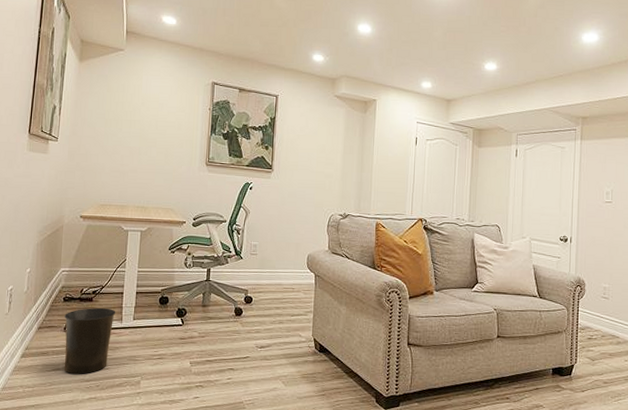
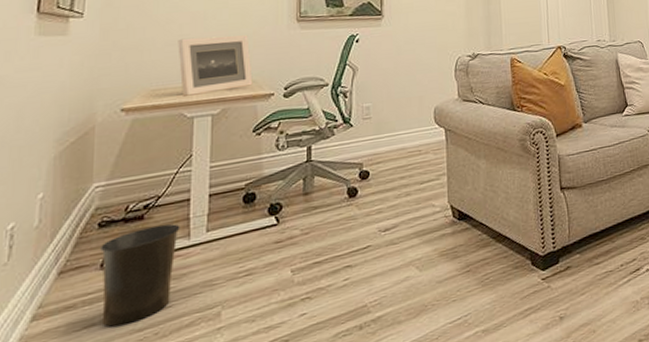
picture frame: none [120,167,171,214] -> present [178,35,253,98]

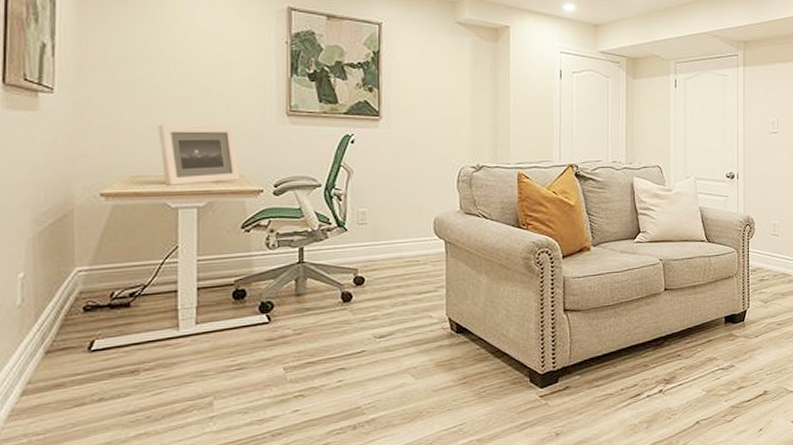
waste bin: present [101,223,180,327] -> none [87,313,169,407]

